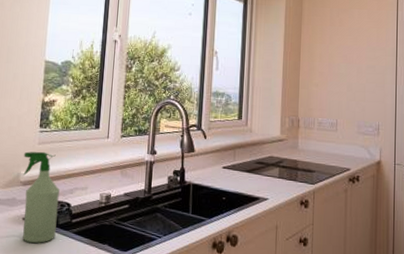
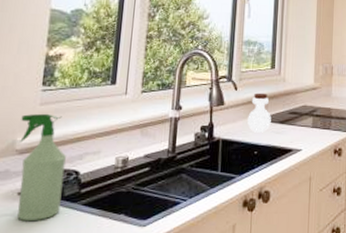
jar: none [216,142,239,180] -> present [247,93,271,133]

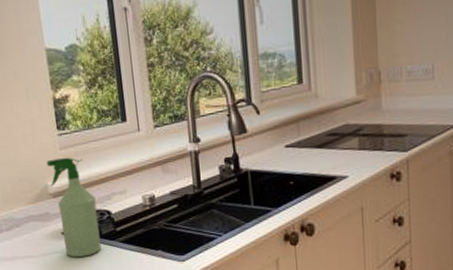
jar: present [247,93,271,133] -> none [277,114,306,161]

